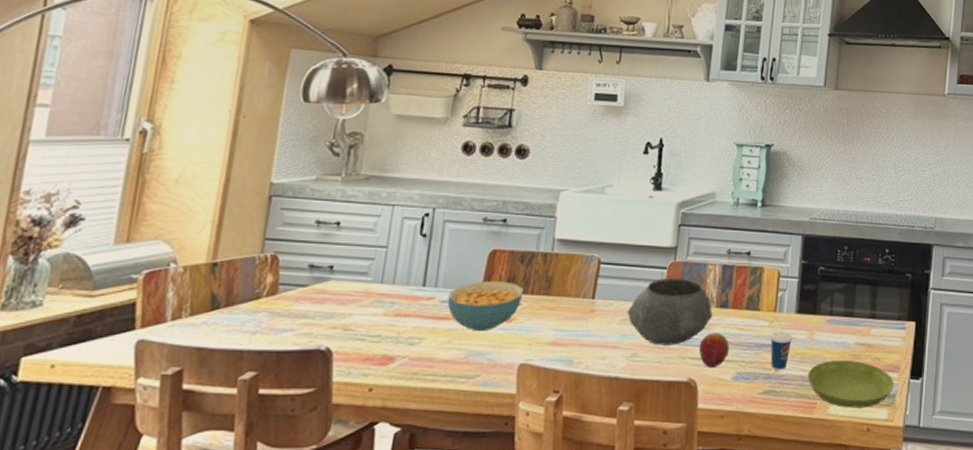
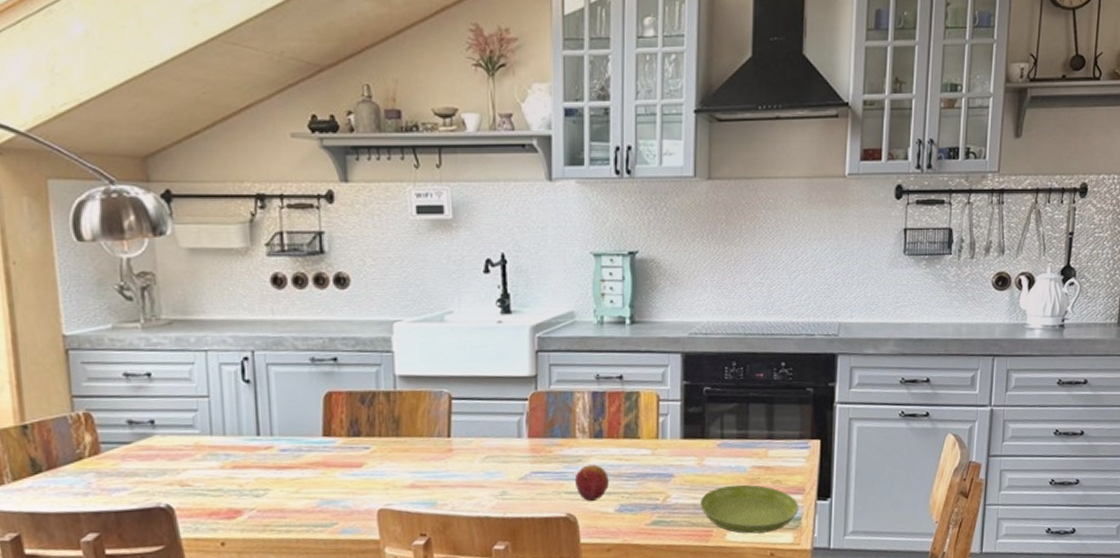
cereal bowl: present [447,281,524,332] -> none [287,425,370,479]
bowl: present [627,277,713,345] -> none [489,408,587,482]
cup: present [769,321,793,371] -> none [653,448,680,500]

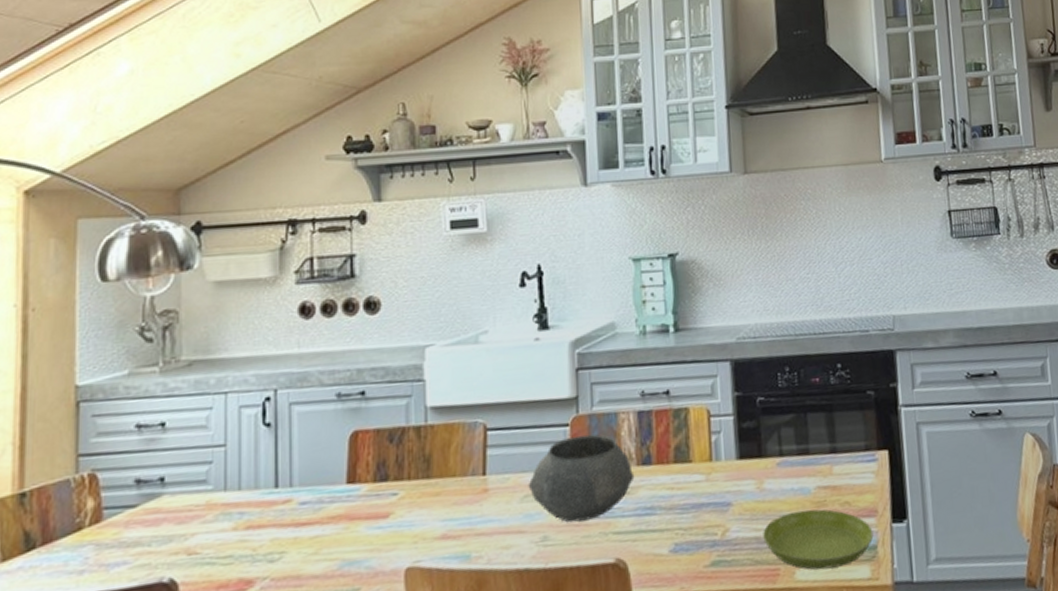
bowl: none [489,408,587,482] -> present [528,434,635,523]
fruit: present [574,464,609,502] -> none [623,496,661,543]

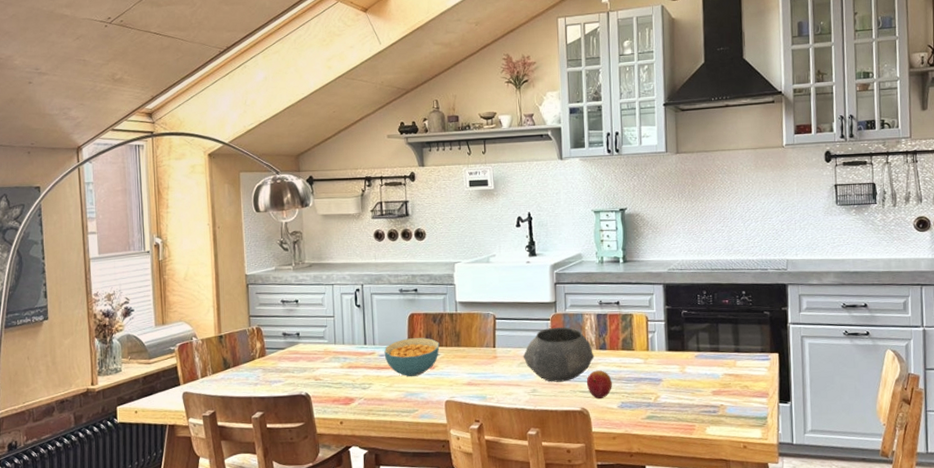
cereal bowl: none [307,468,398,535] -> present [384,337,440,377]
fruit: none [623,496,661,543] -> present [586,370,612,399]
saucer: present [763,509,874,570] -> none [684,388,765,429]

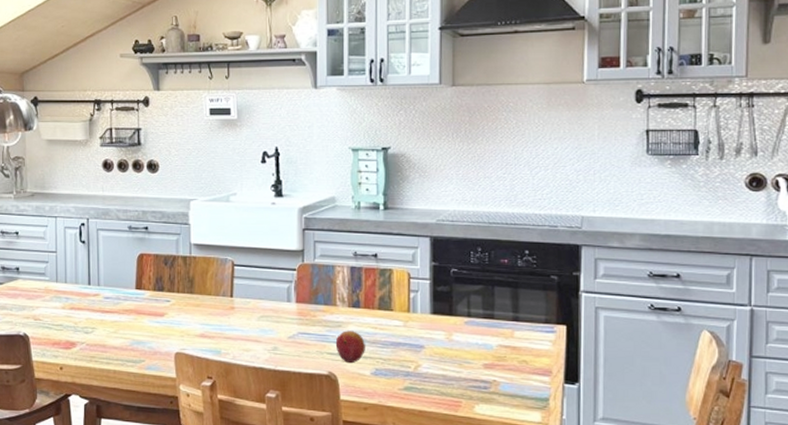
cereal bowl: present [384,337,440,377] -> none [109,281,171,324]
bowl: present [523,327,595,382] -> none [263,278,346,341]

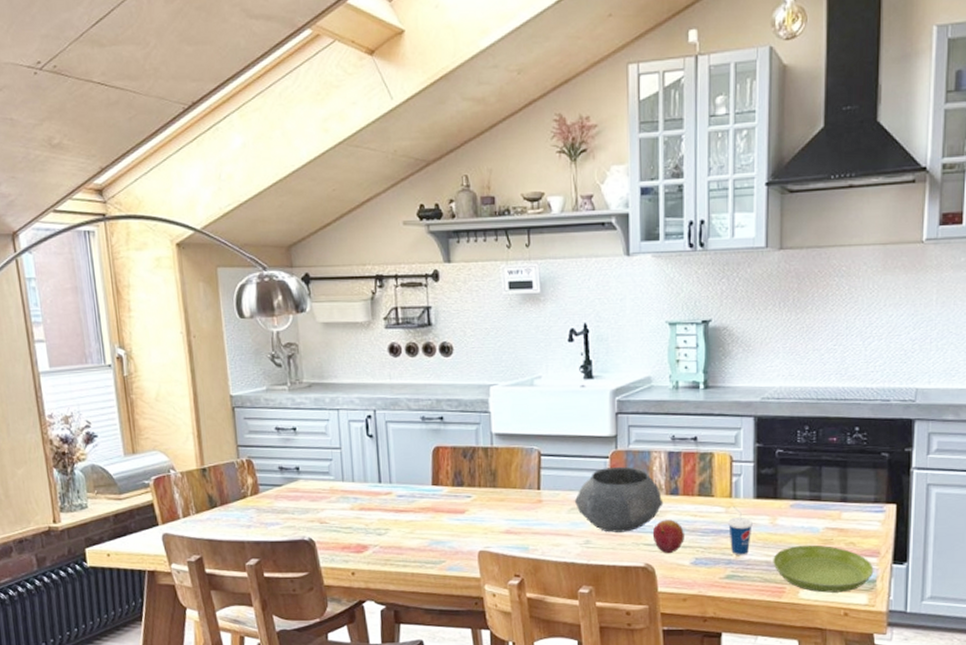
bowl: none [263,278,346,341] -> present [574,466,664,533]
cup: none [405,321,429,369] -> present [727,506,753,556]
saucer: none [449,361,547,409] -> present [773,544,874,593]

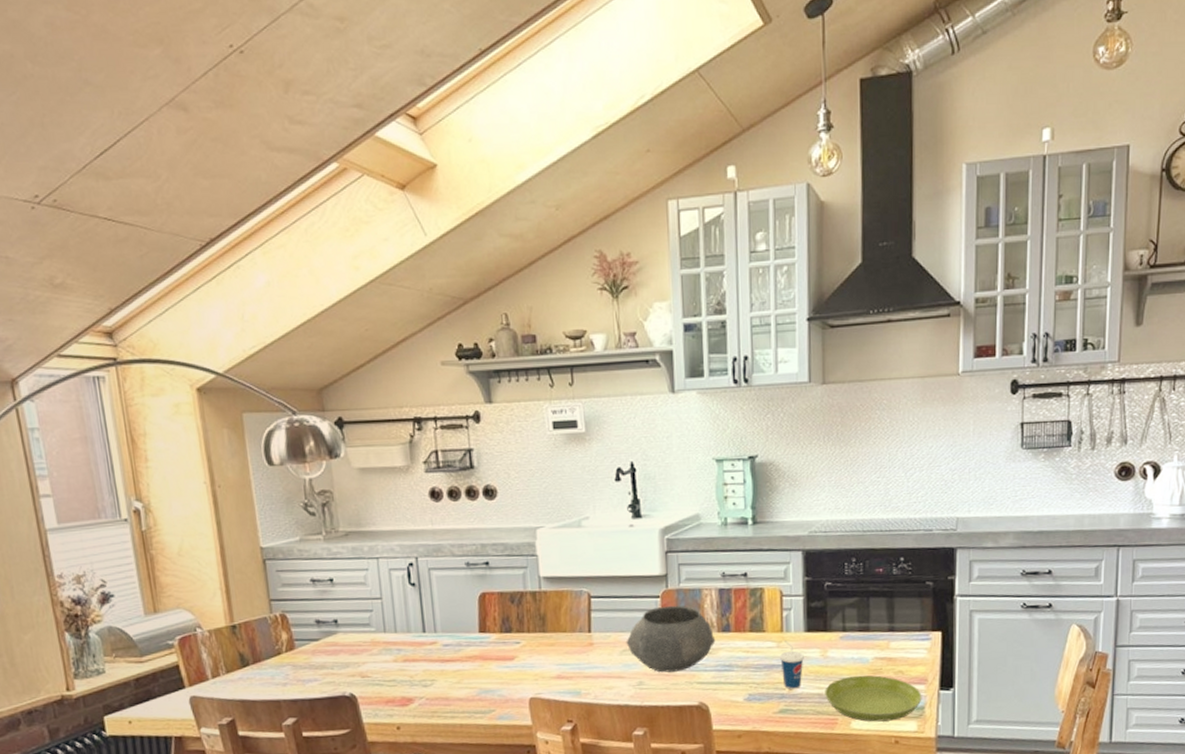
fruit: present [652,519,684,554] -> none [705,656,737,692]

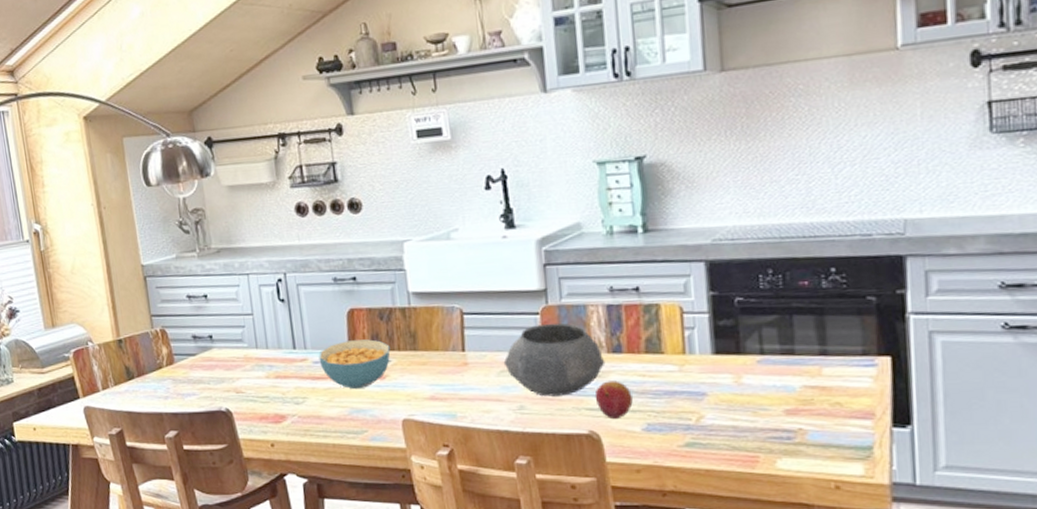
cereal bowl: none [449,622,520,671] -> present [319,339,390,390]
fruit: none [705,656,737,692] -> present [595,380,633,420]
cup: present [779,641,804,690] -> none [682,364,713,421]
saucer: present [825,675,922,722] -> none [741,406,869,462]

